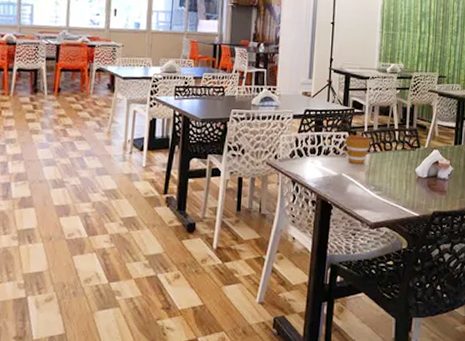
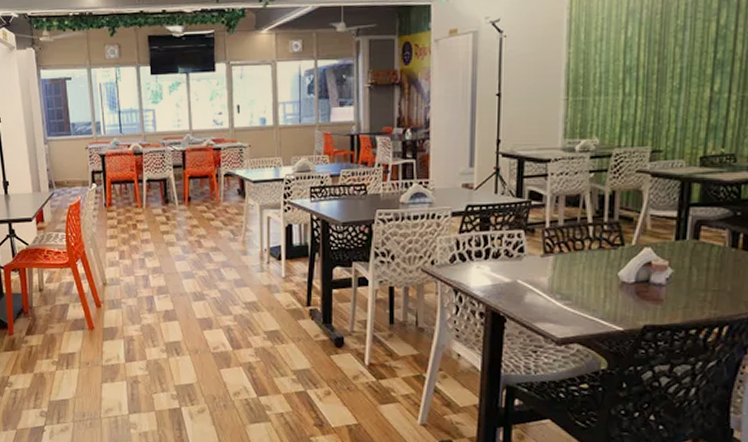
cup: present [342,135,371,164] -> none [516,234,555,268]

